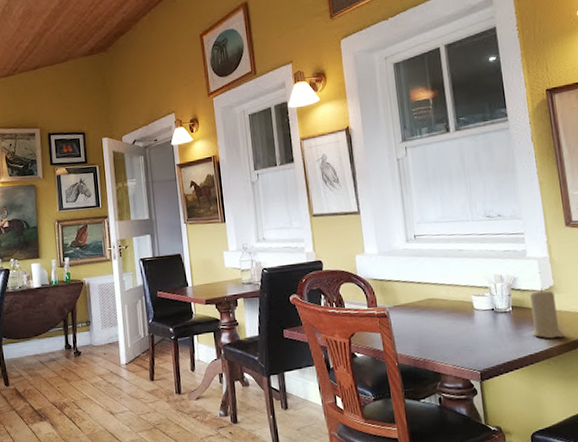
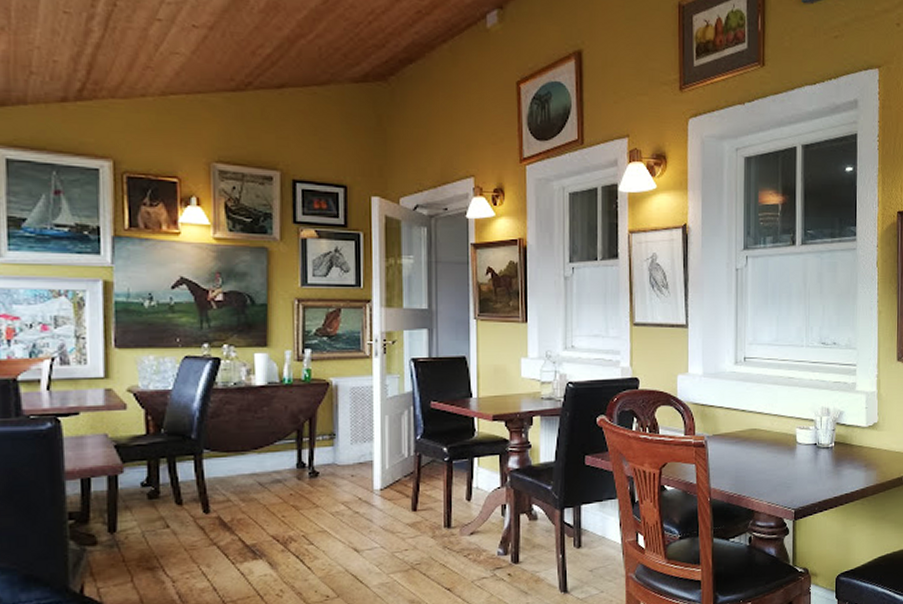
candle: present [529,288,565,339] -> none [851,424,881,478]

